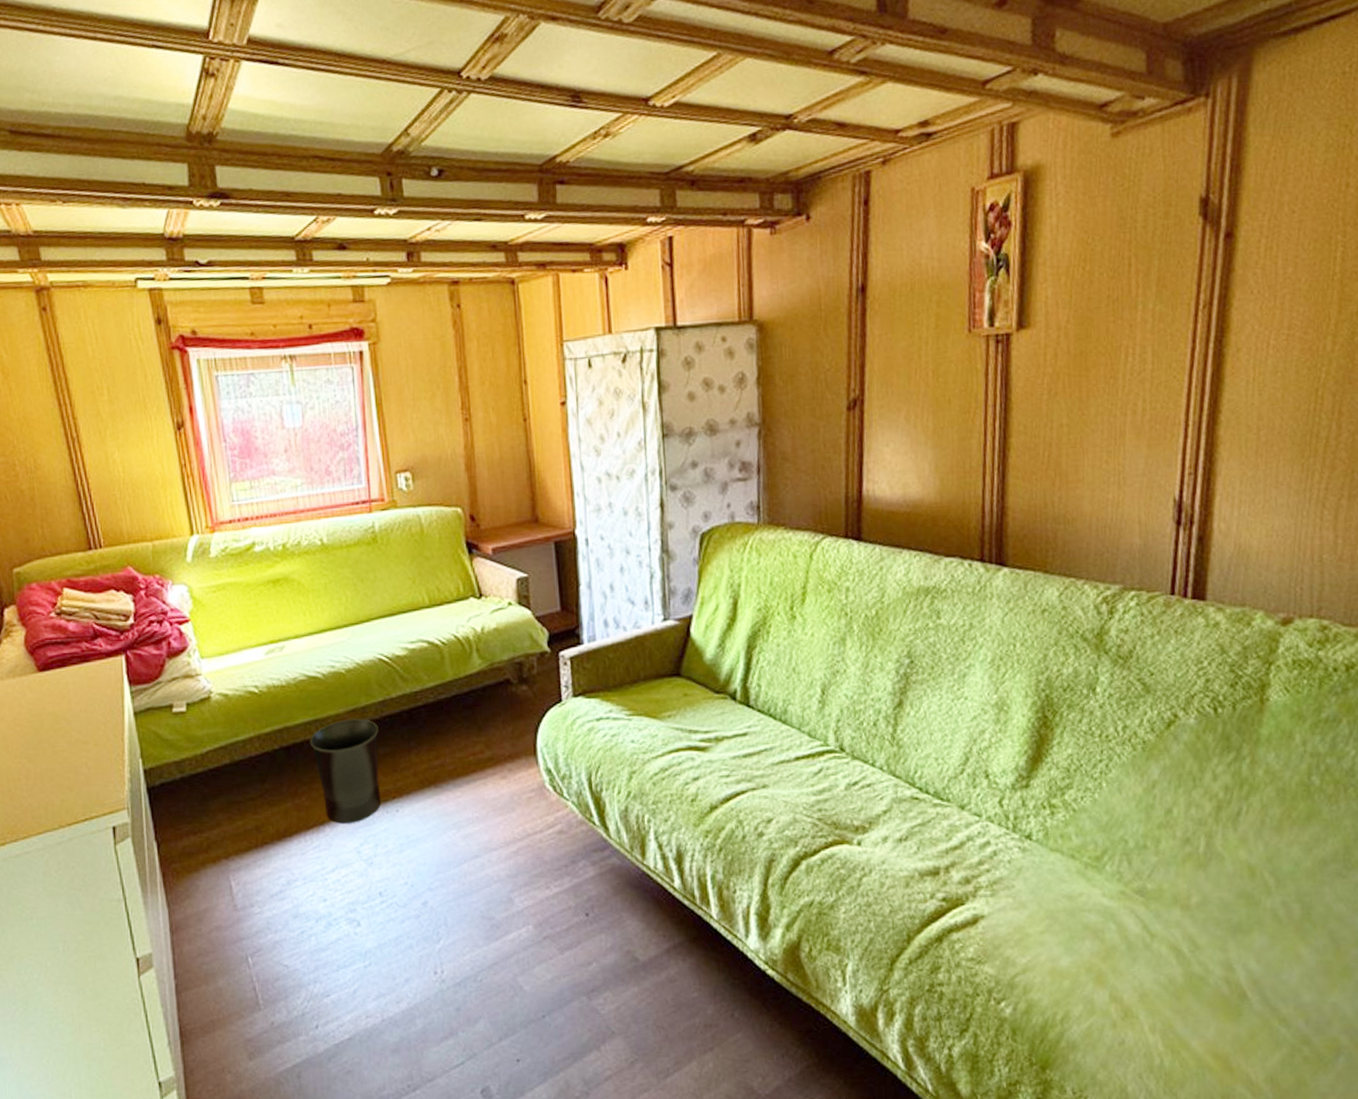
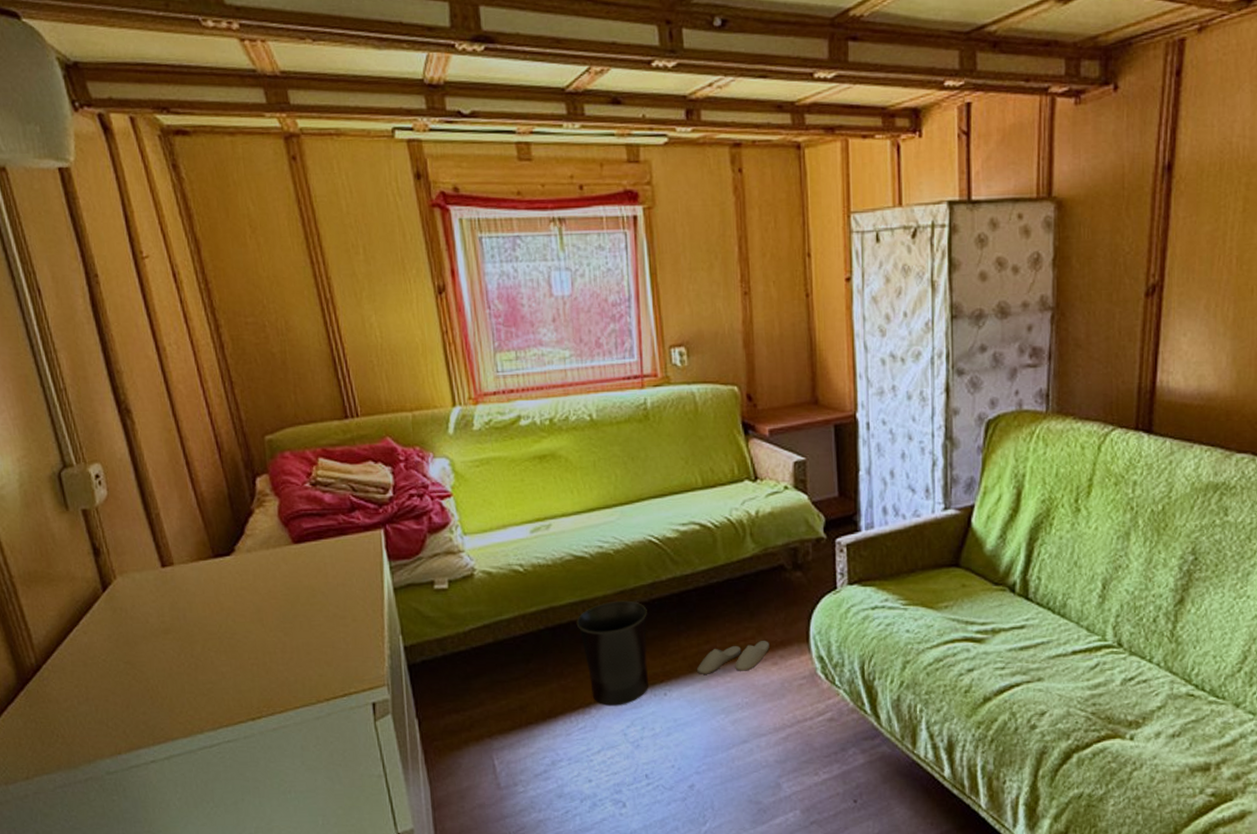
slippers: none [428,755,498,790] -> present [697,641,770,674]

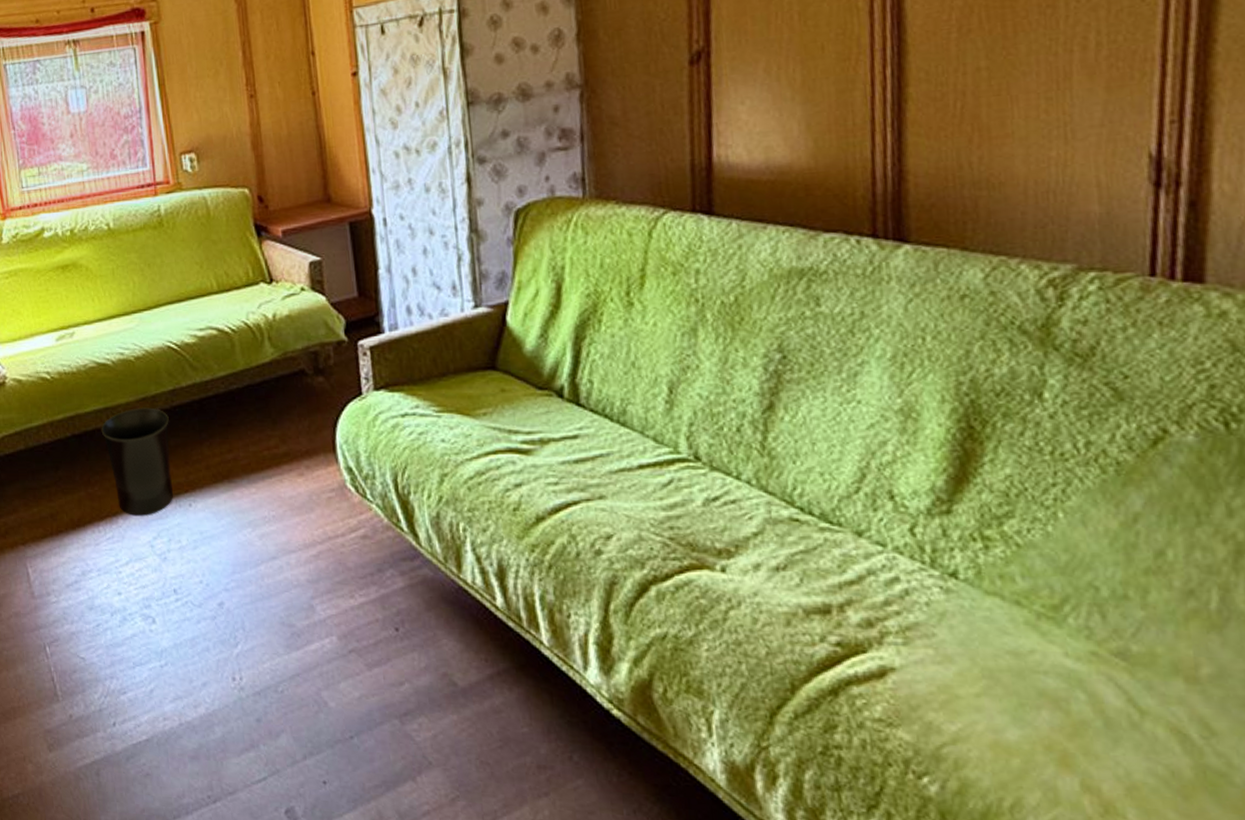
slippers: present [697,641,770,674] -> none [221,450,295,485]

